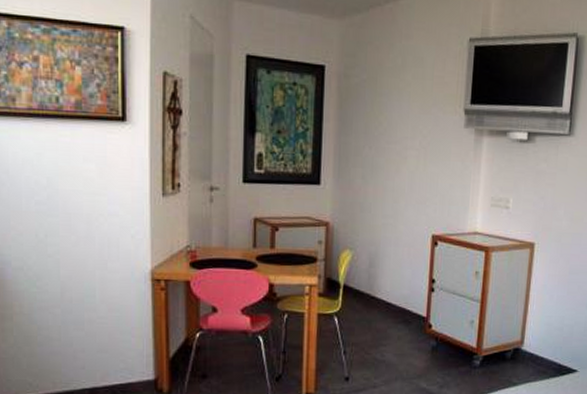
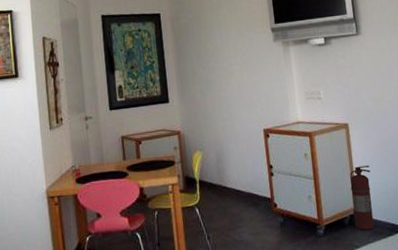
fire extinguisher: none [518,294,549,368] -> present [350,165,375,230]

